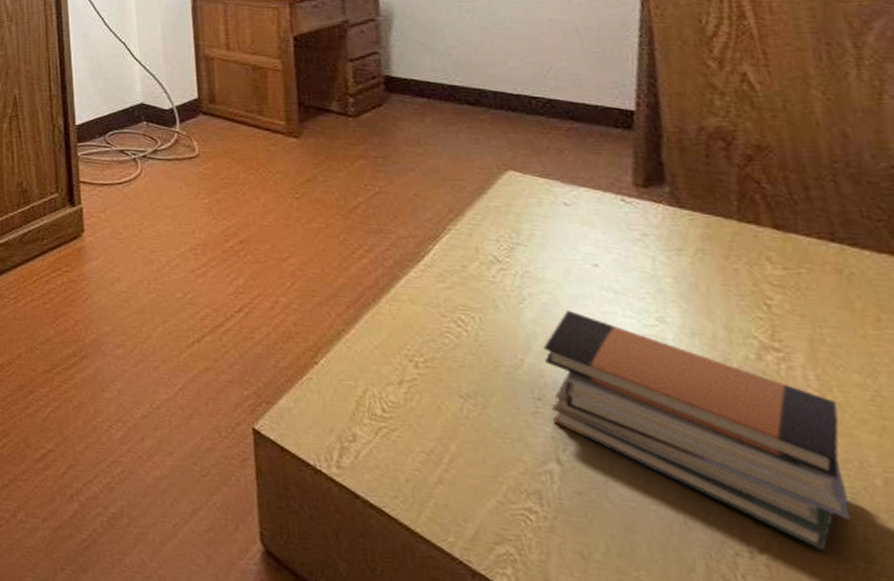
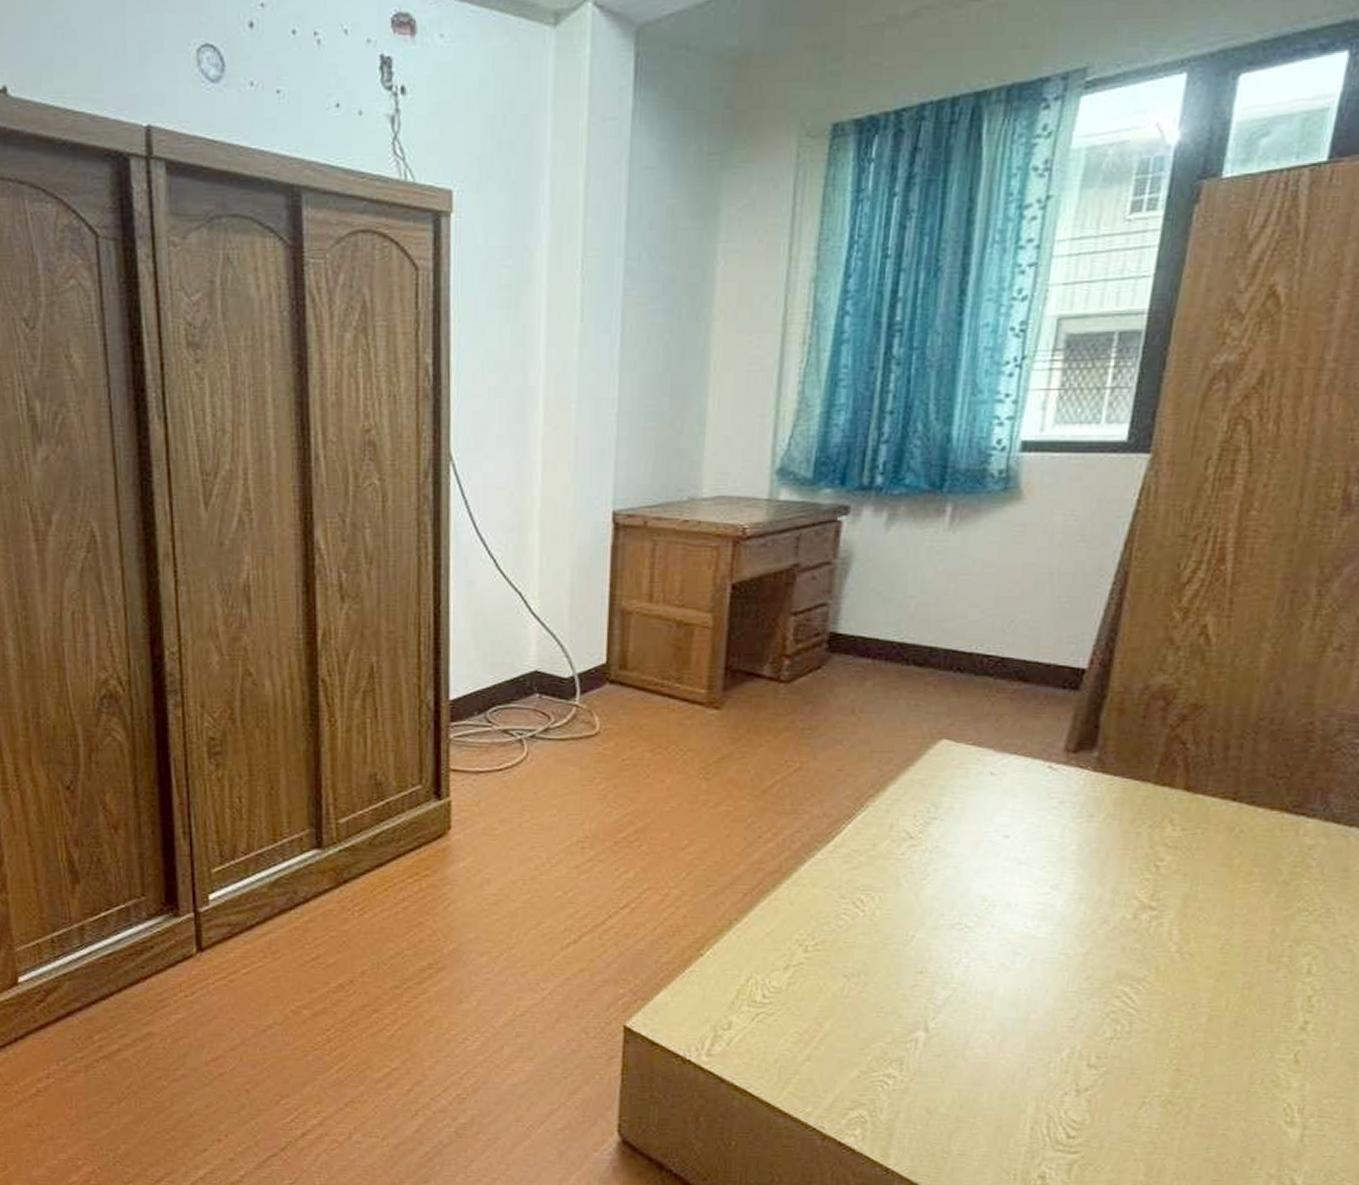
book stack: present [543,309,851,552] -> none [929,883,1189,1084]

